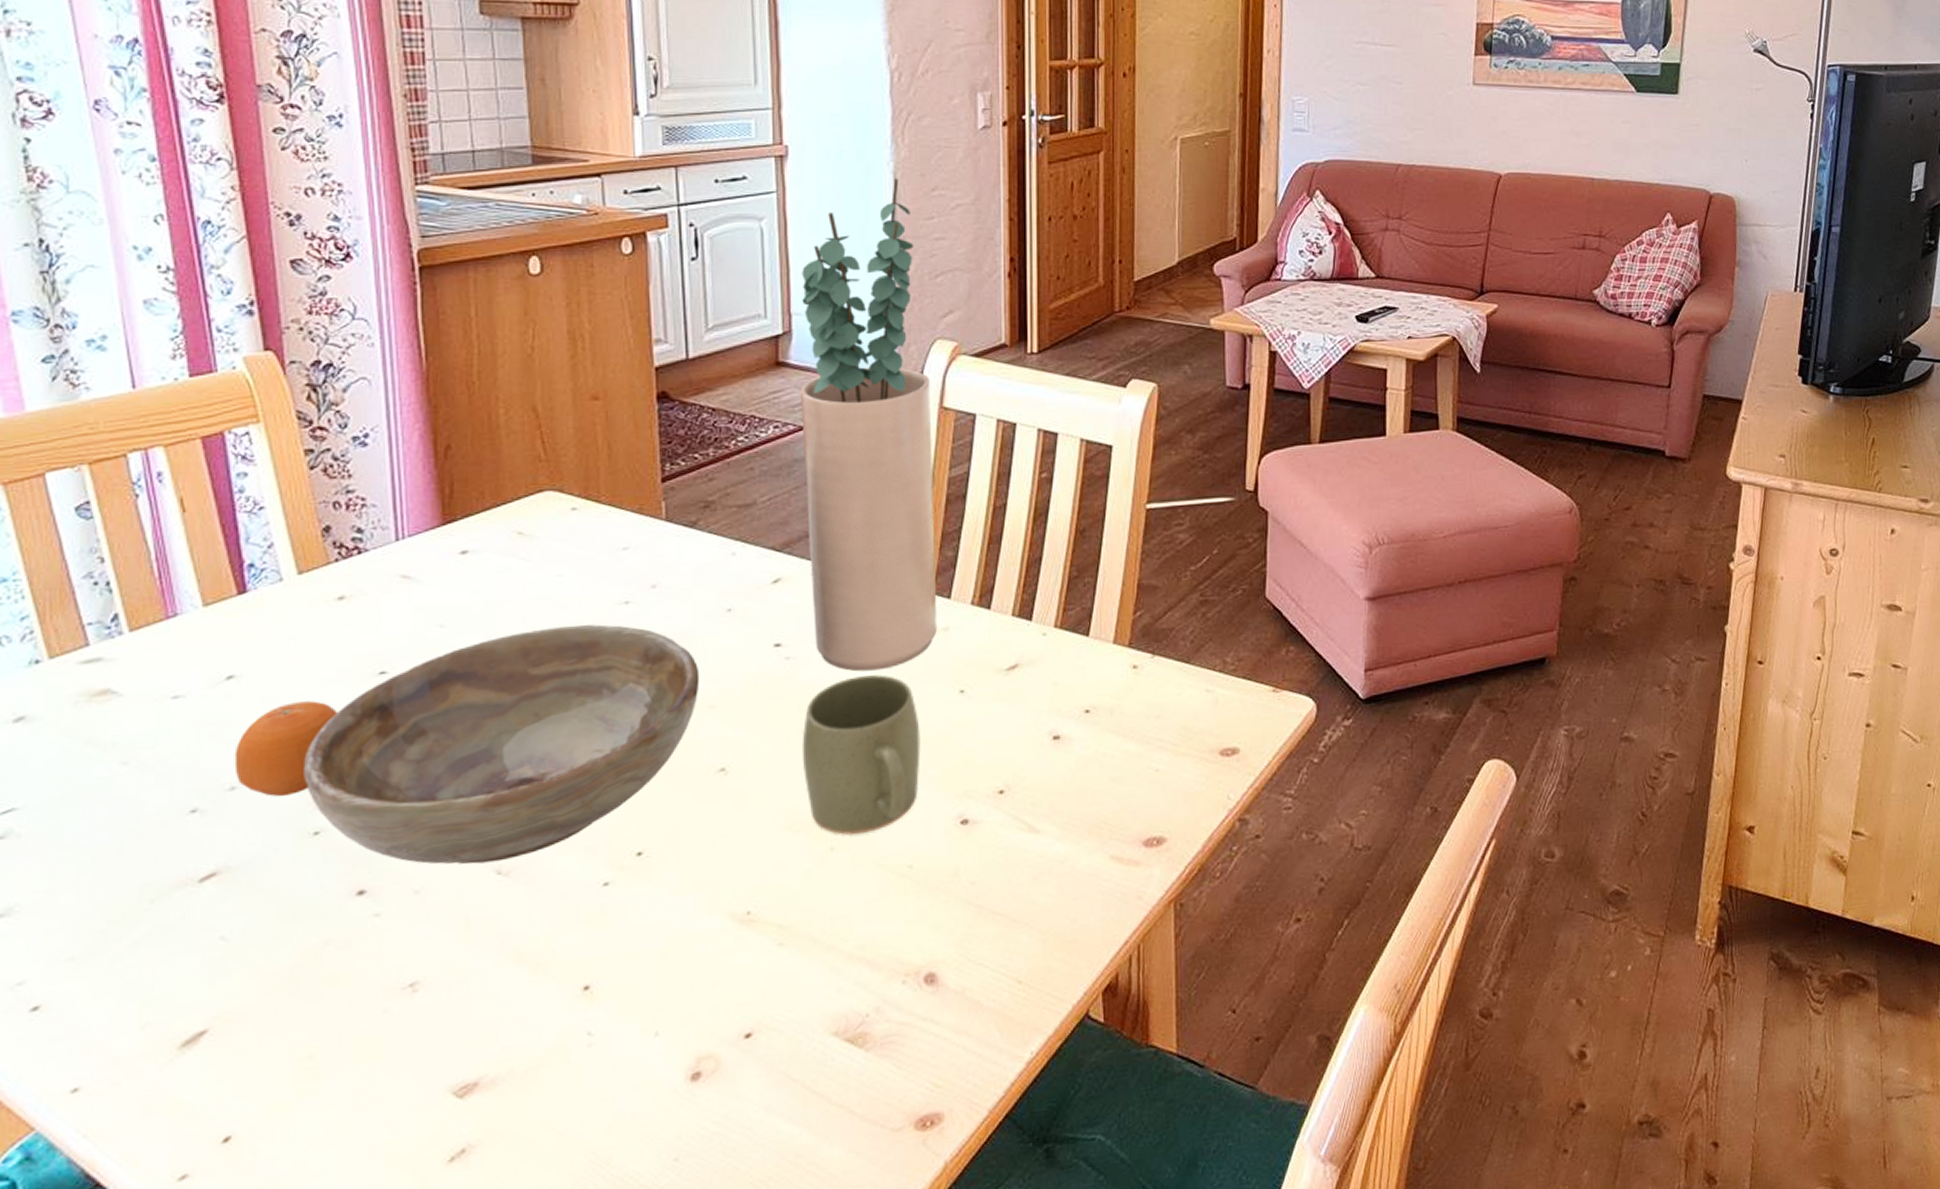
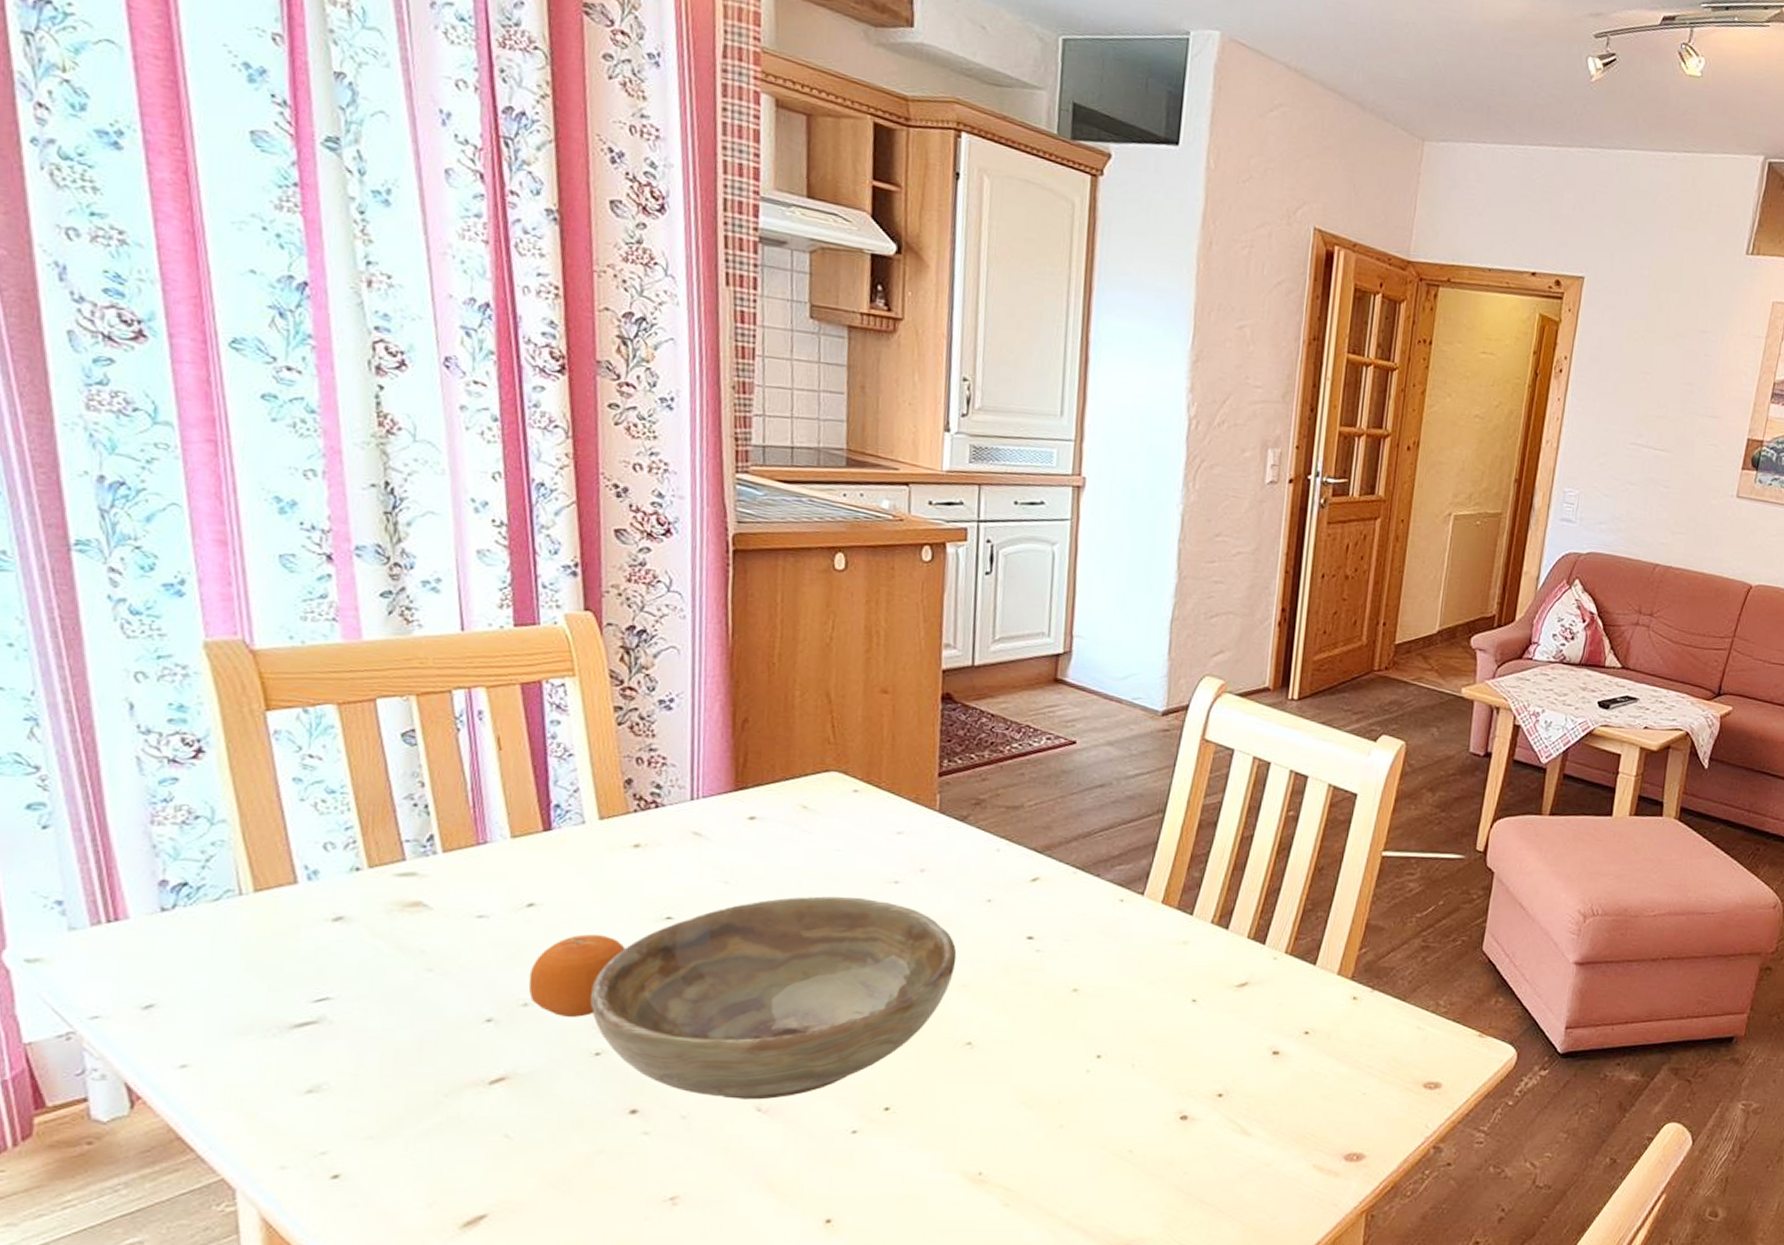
vase: present [799,178,938,672] -> none [1064,520,1195,972]
mug: present [802,674,921,835] -> none [1041,975,1153,1116]

